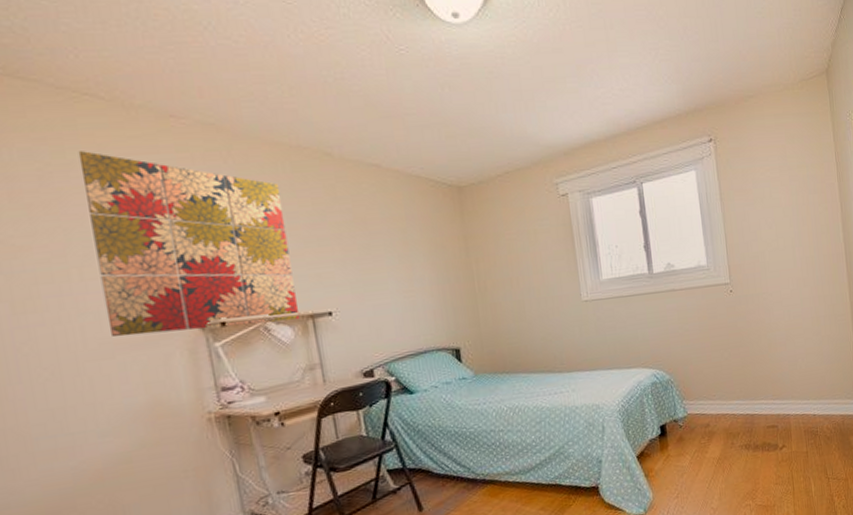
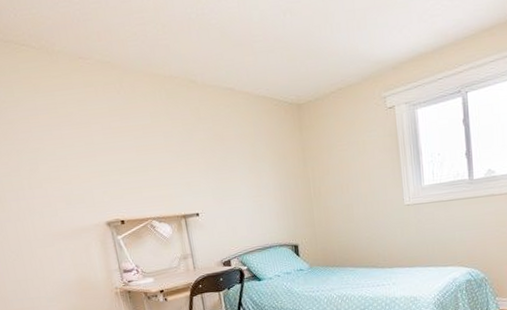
wall art: present [78,151,300,337] -> none [21,90,176,231]

